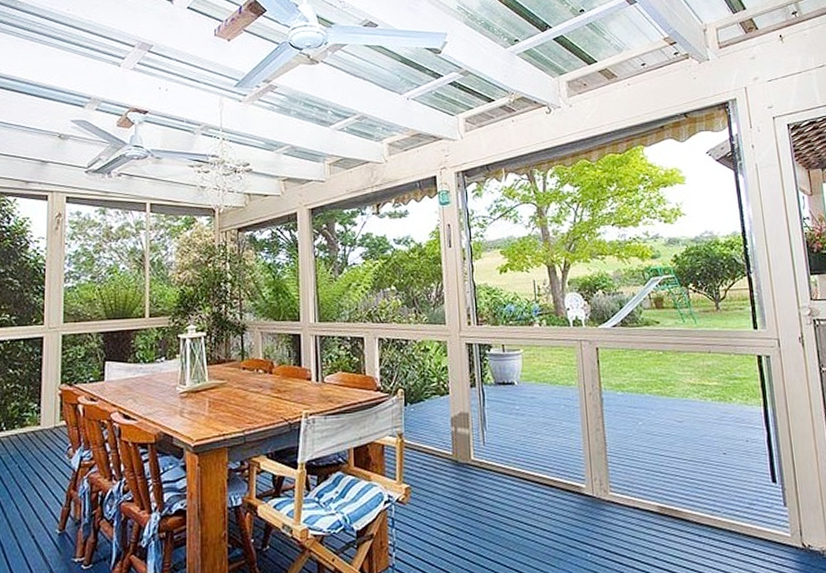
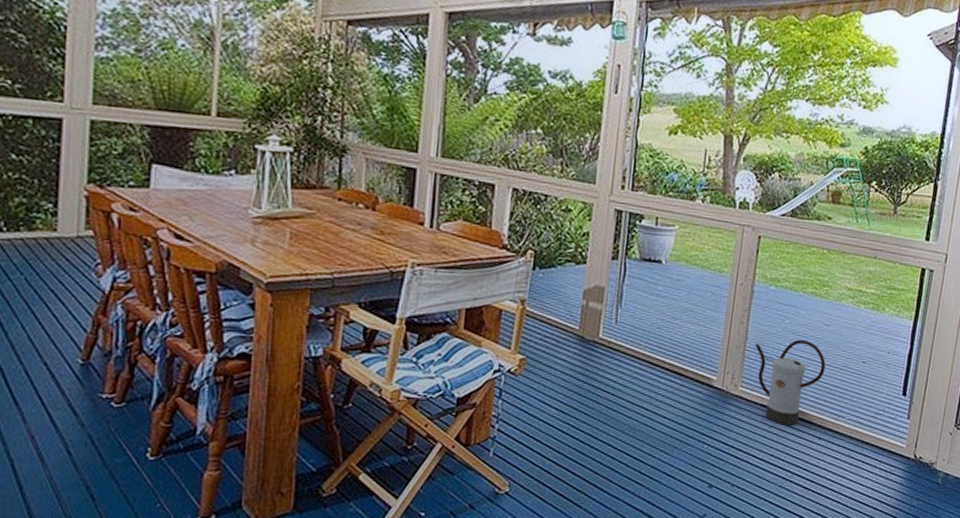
watering can: none [614,438,688,526] -> present [754,339,826,426]

